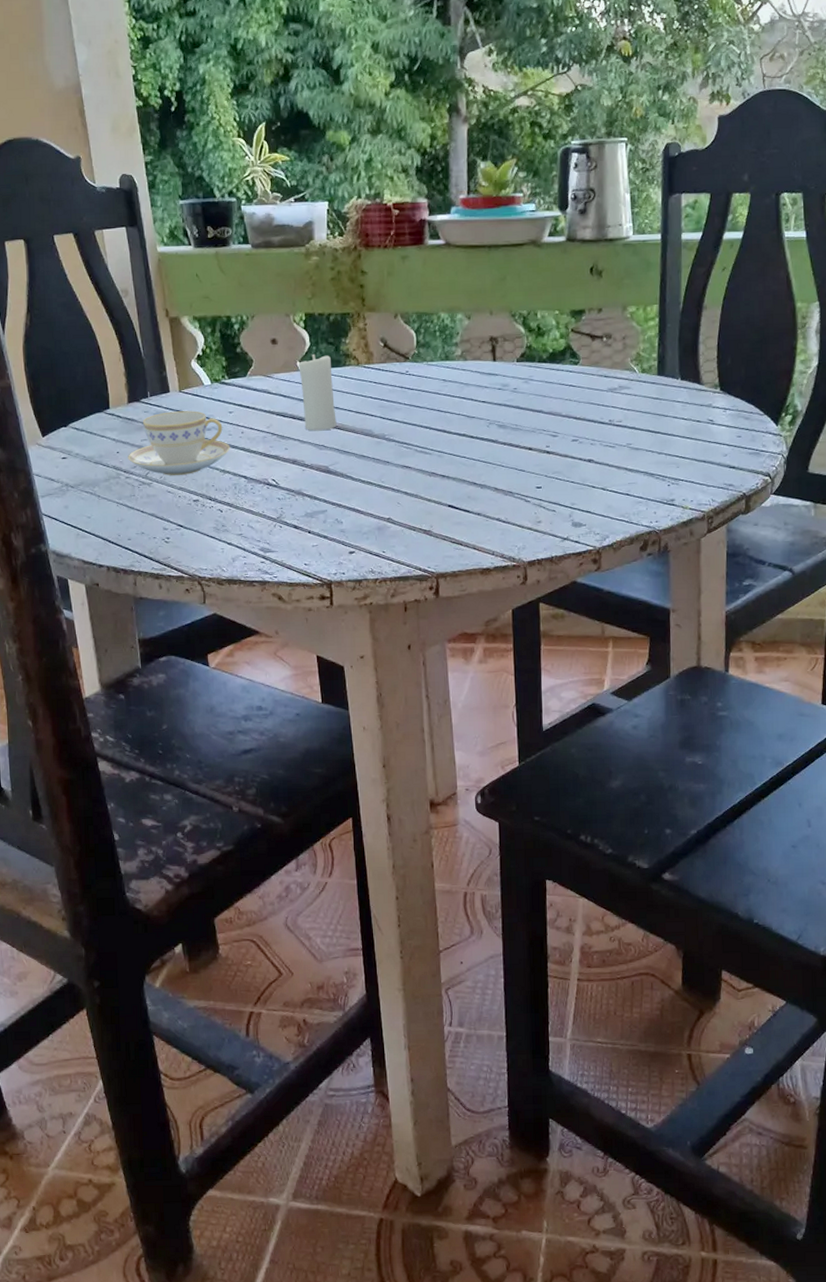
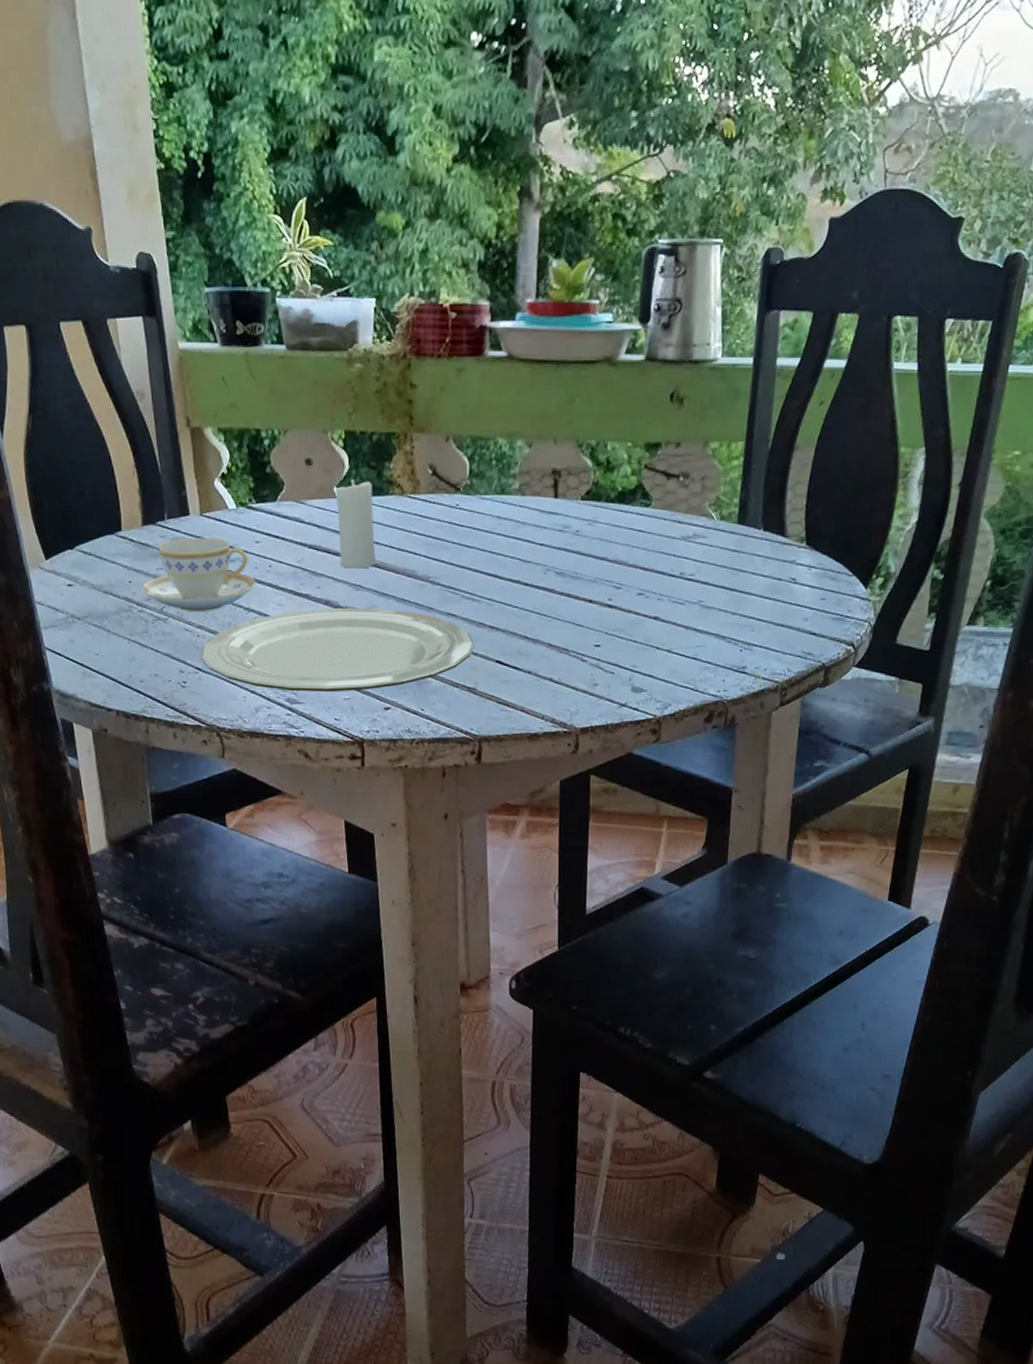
plate: none [181,464,428,541] -> present [200,607,475,692]

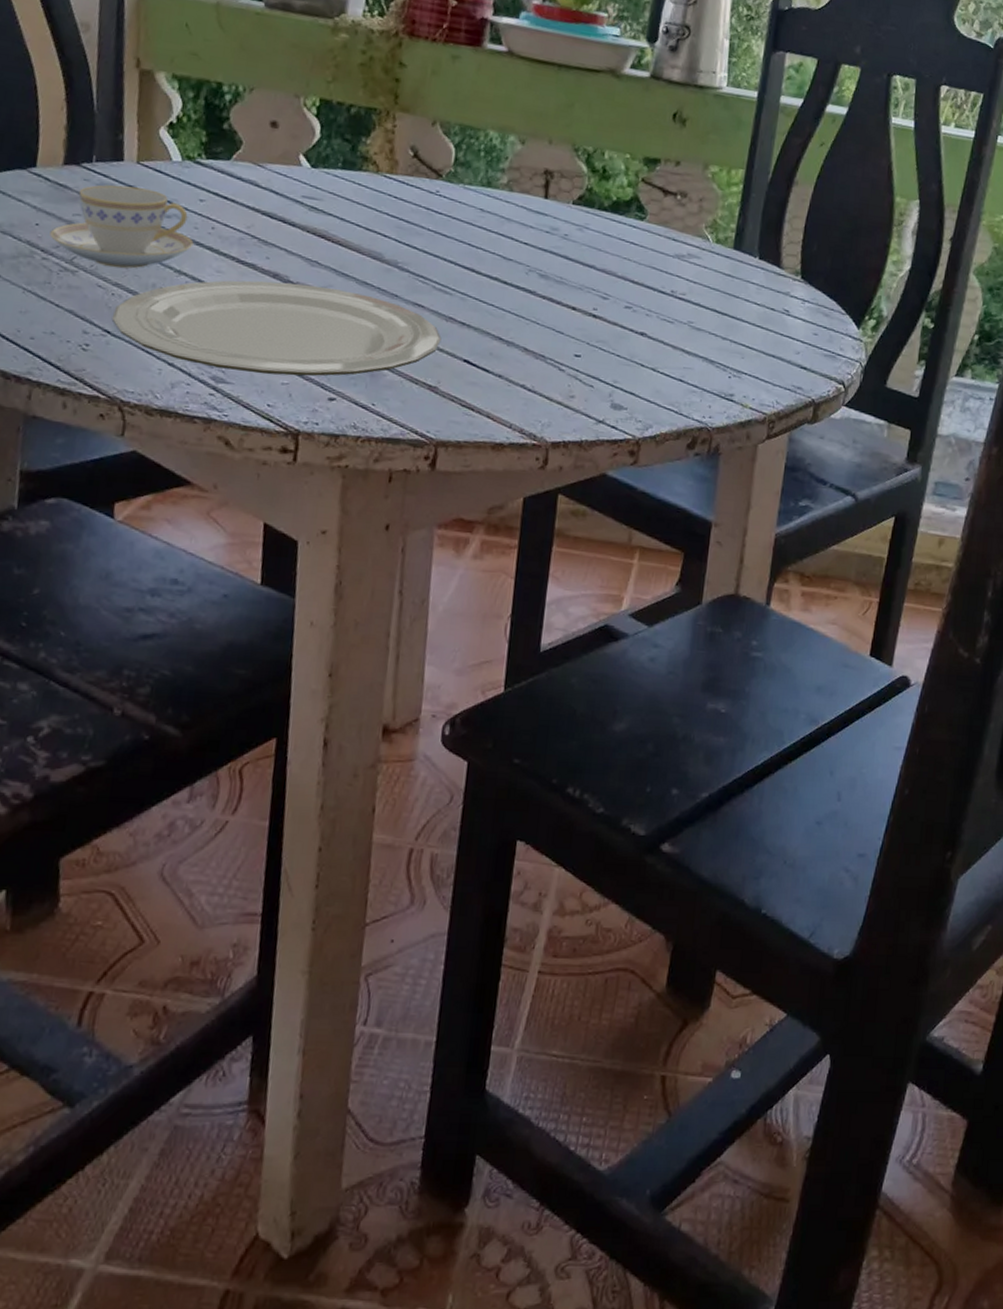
candle: present [335,478,376,569] -> none [296,148,344,244]

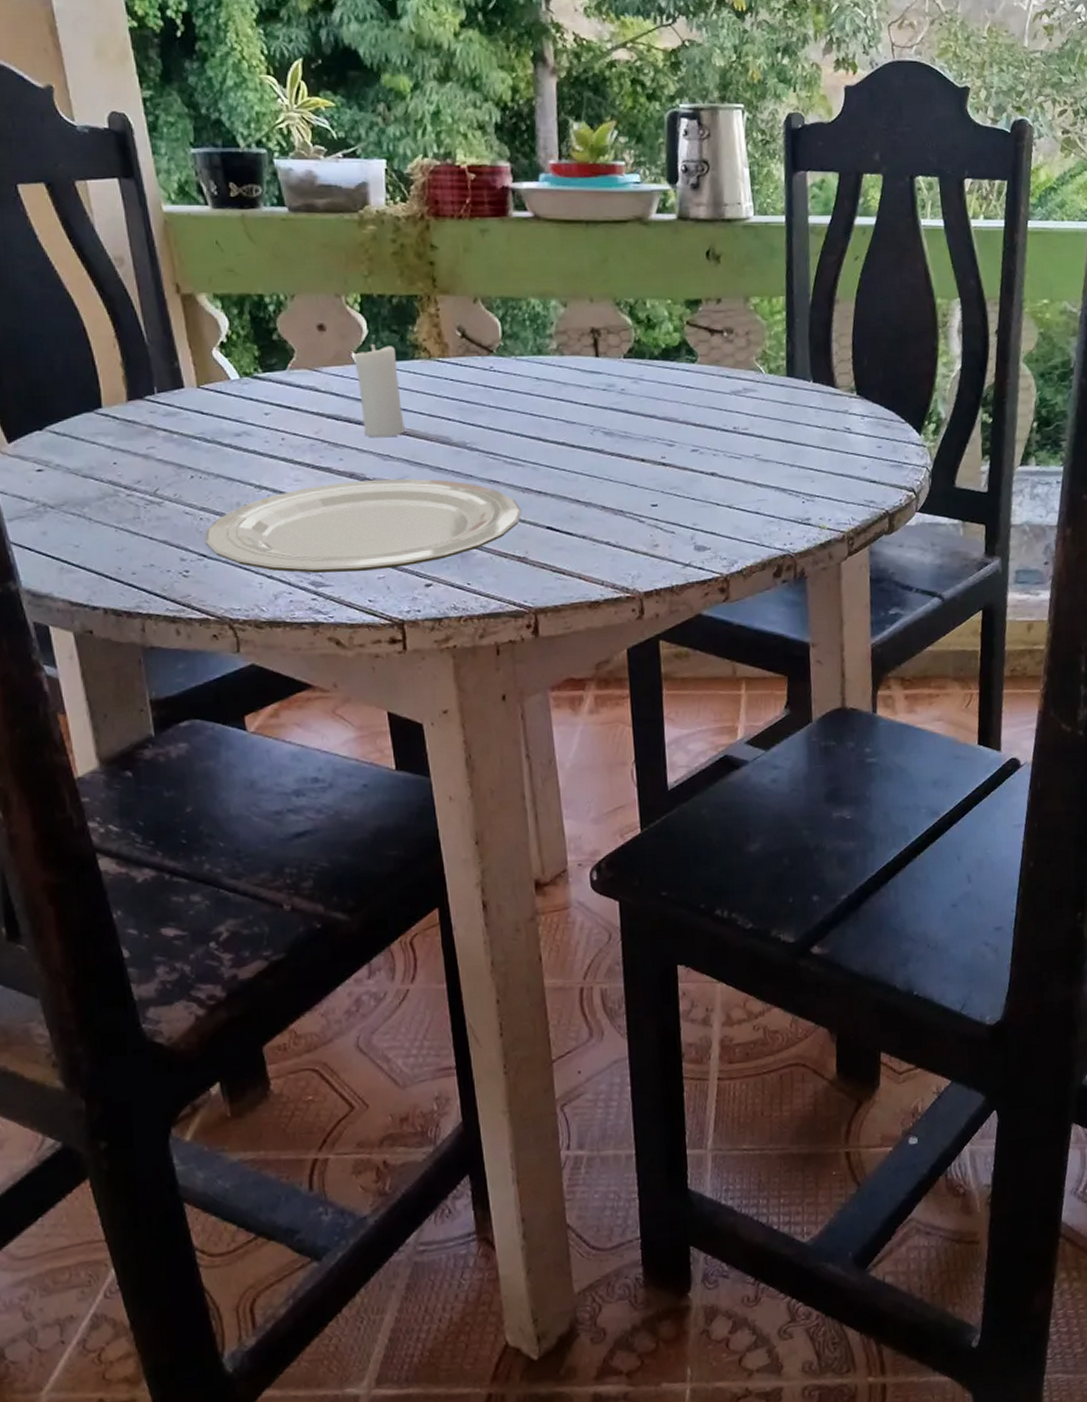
teacup: present [49,185,194,269] -> none [129,411,268,492]
candle: none [296,148,344,244] -> present [354,343,405,438]

